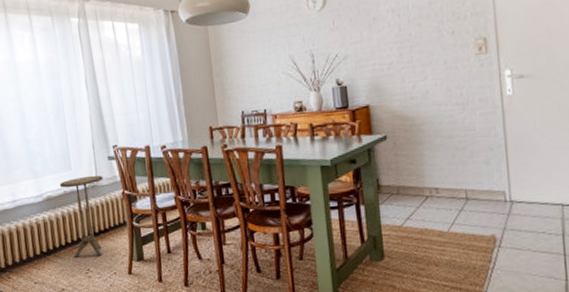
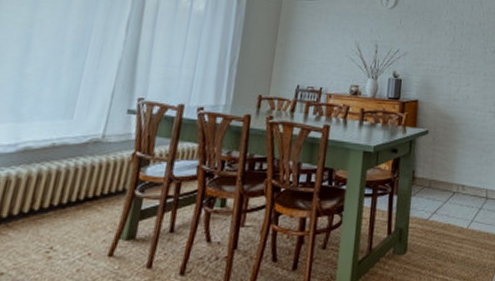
side table: present [59,175,103,258] -> none [34,128,113,230]

